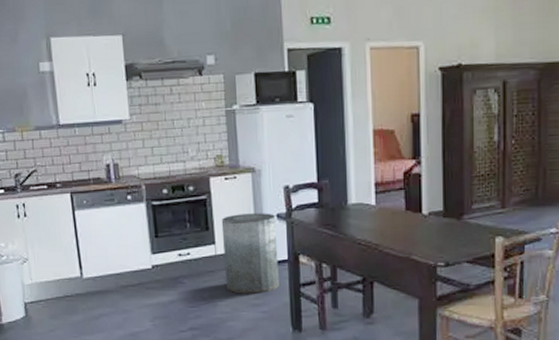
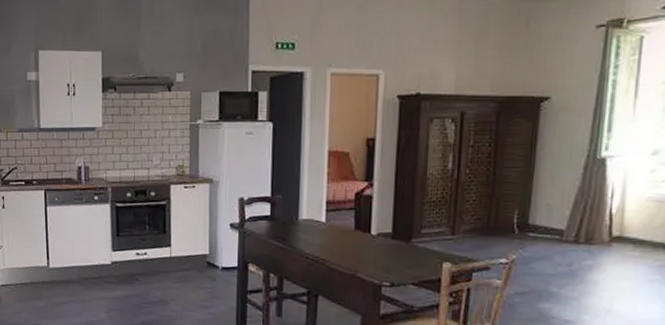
trash can: present [221,213,279,294] -> none [177,220,229,297]

